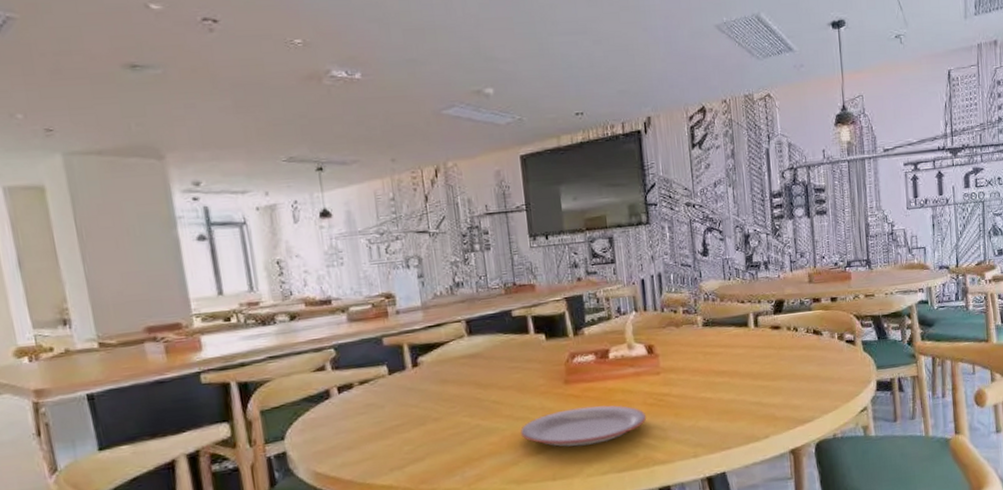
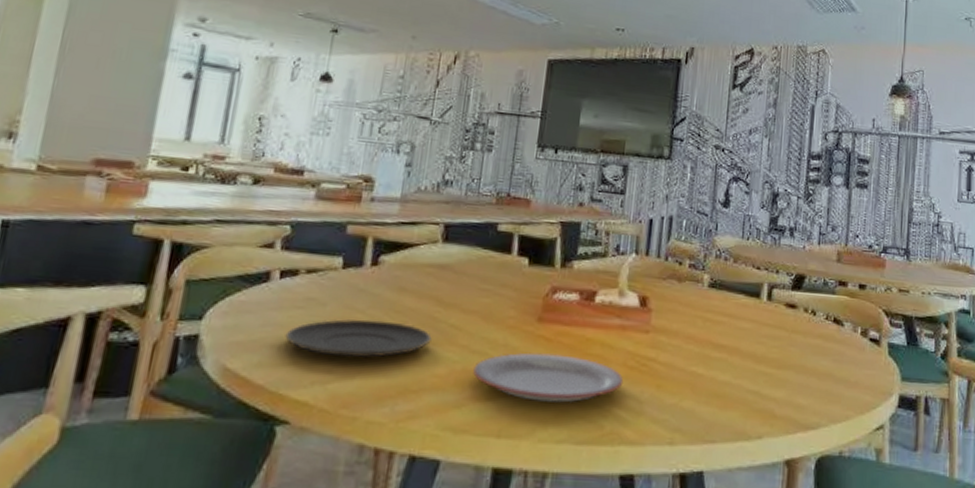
plate: none [357,407,480,447] -> present [285,319,432,358]

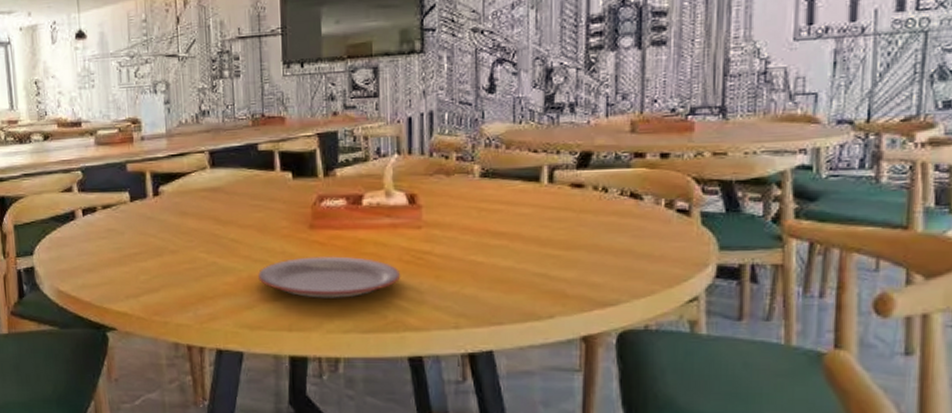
plate: present [285,319,432,358] -> none [97,242,217,275]

